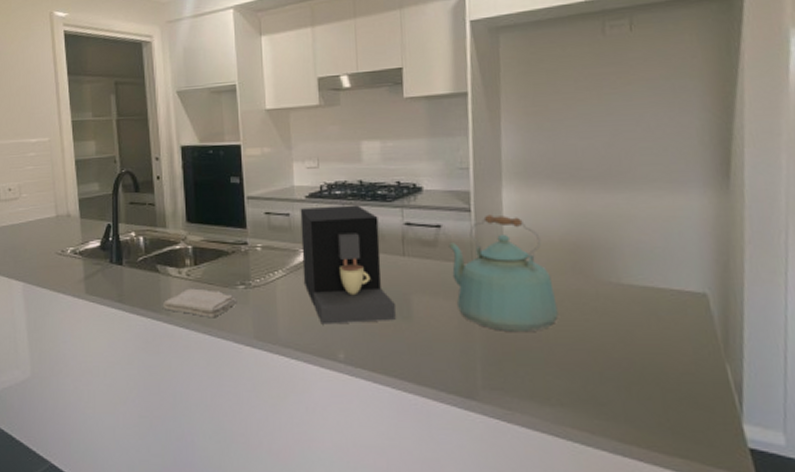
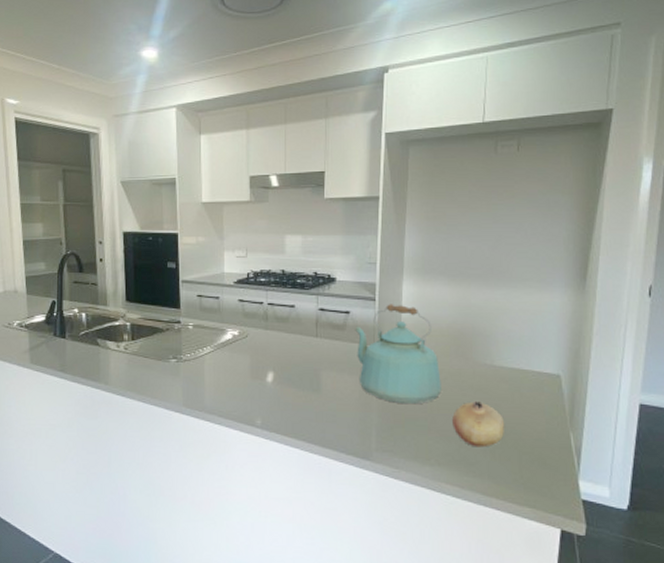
washcloth: present [162,288,236,318] -> none [101,360,168,388]
coffee maker: present [300,205,396,325] -> none [229,291,307,395]
fruit: none [574,326,642,384] -> present [452,400,505,448]

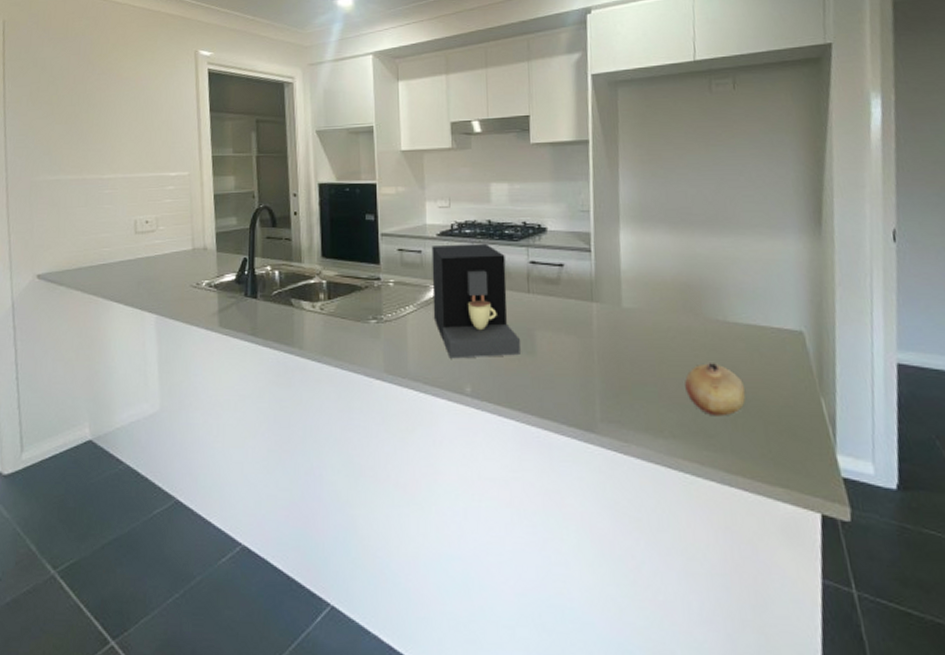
coffee maker: none [229,291,307,395] -> present [431,243,520,359]
kettle: present [355,304,442,403] -> none [570,255,671,366]

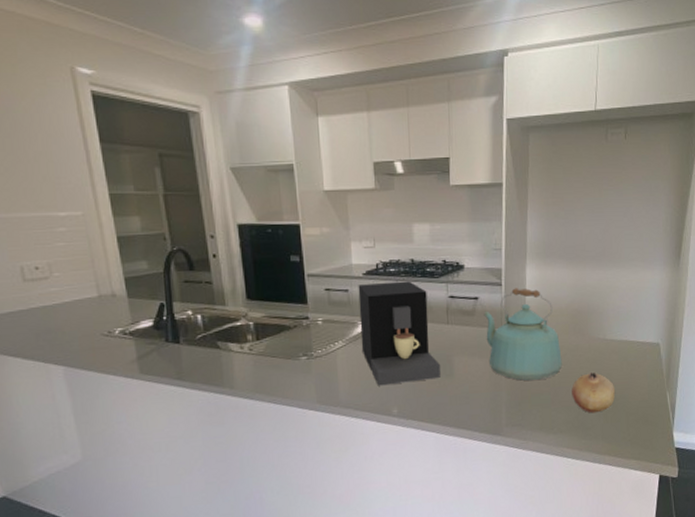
kettle: none [570,255,671,366] -> present [484,288,562,381]

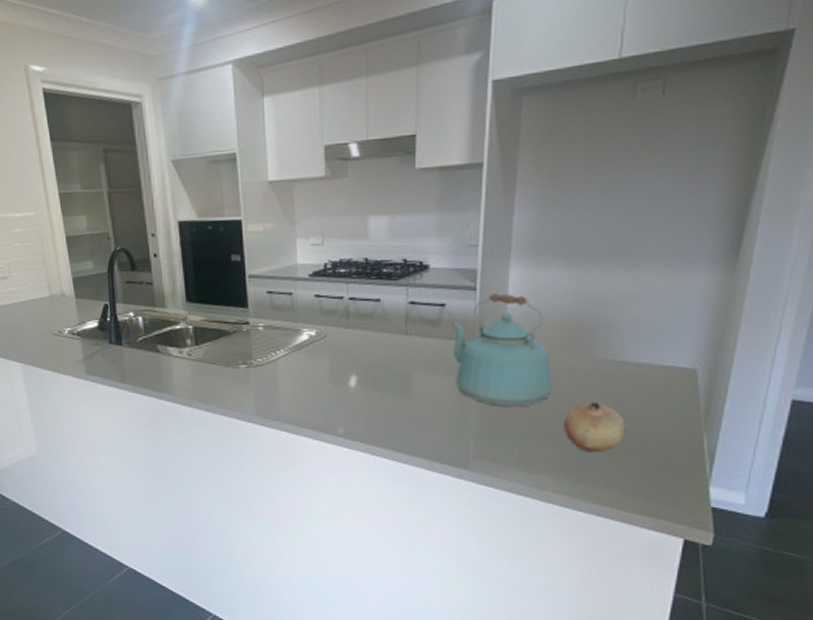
coffee maker: present [358,281,440,386] -> none [303,283,395,402]

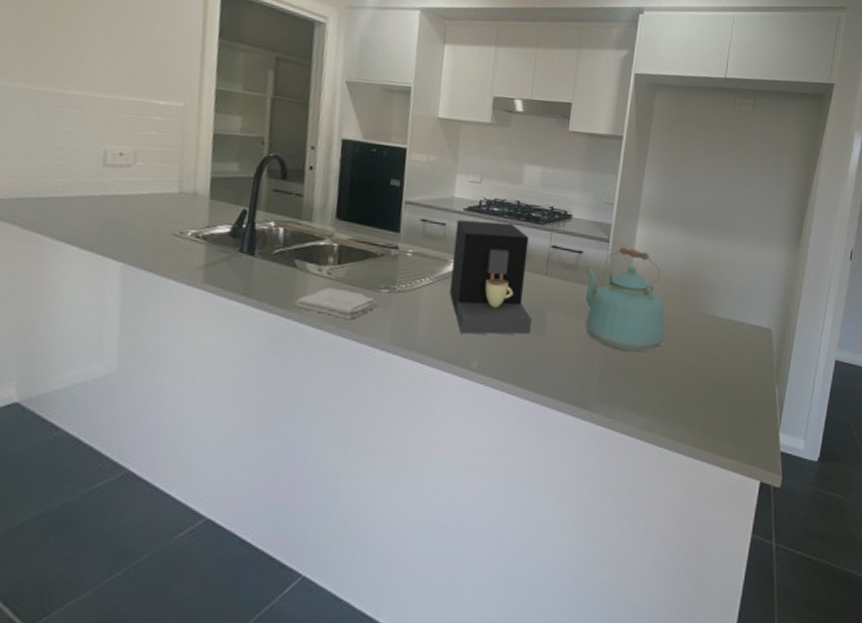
washcloth: none [164,368,238,397] -> present [294,287,378,320]
coffee maker: none [303,283,395,402] -> present [449,220,532,335]
fruit: present [563,401,626,453] -> none [671,350,720,399]

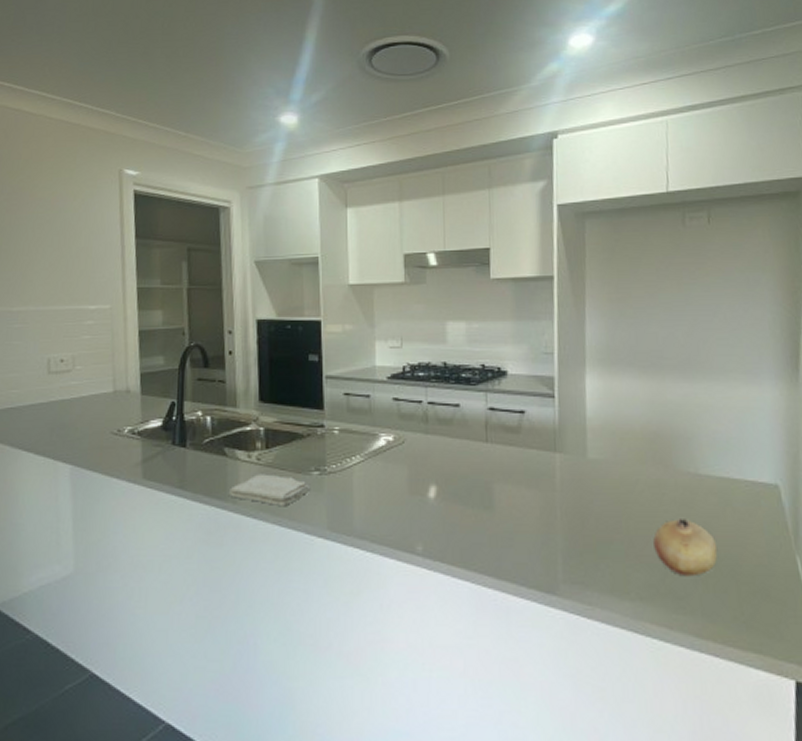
coffee maker: present [449,220,532,335] -> none [381,388,477,514]
kettle: present [585,247,665,352] -> none [532,401,639,522]
fruit: none [671,350,720,399] -> present [653,517,718,577]

